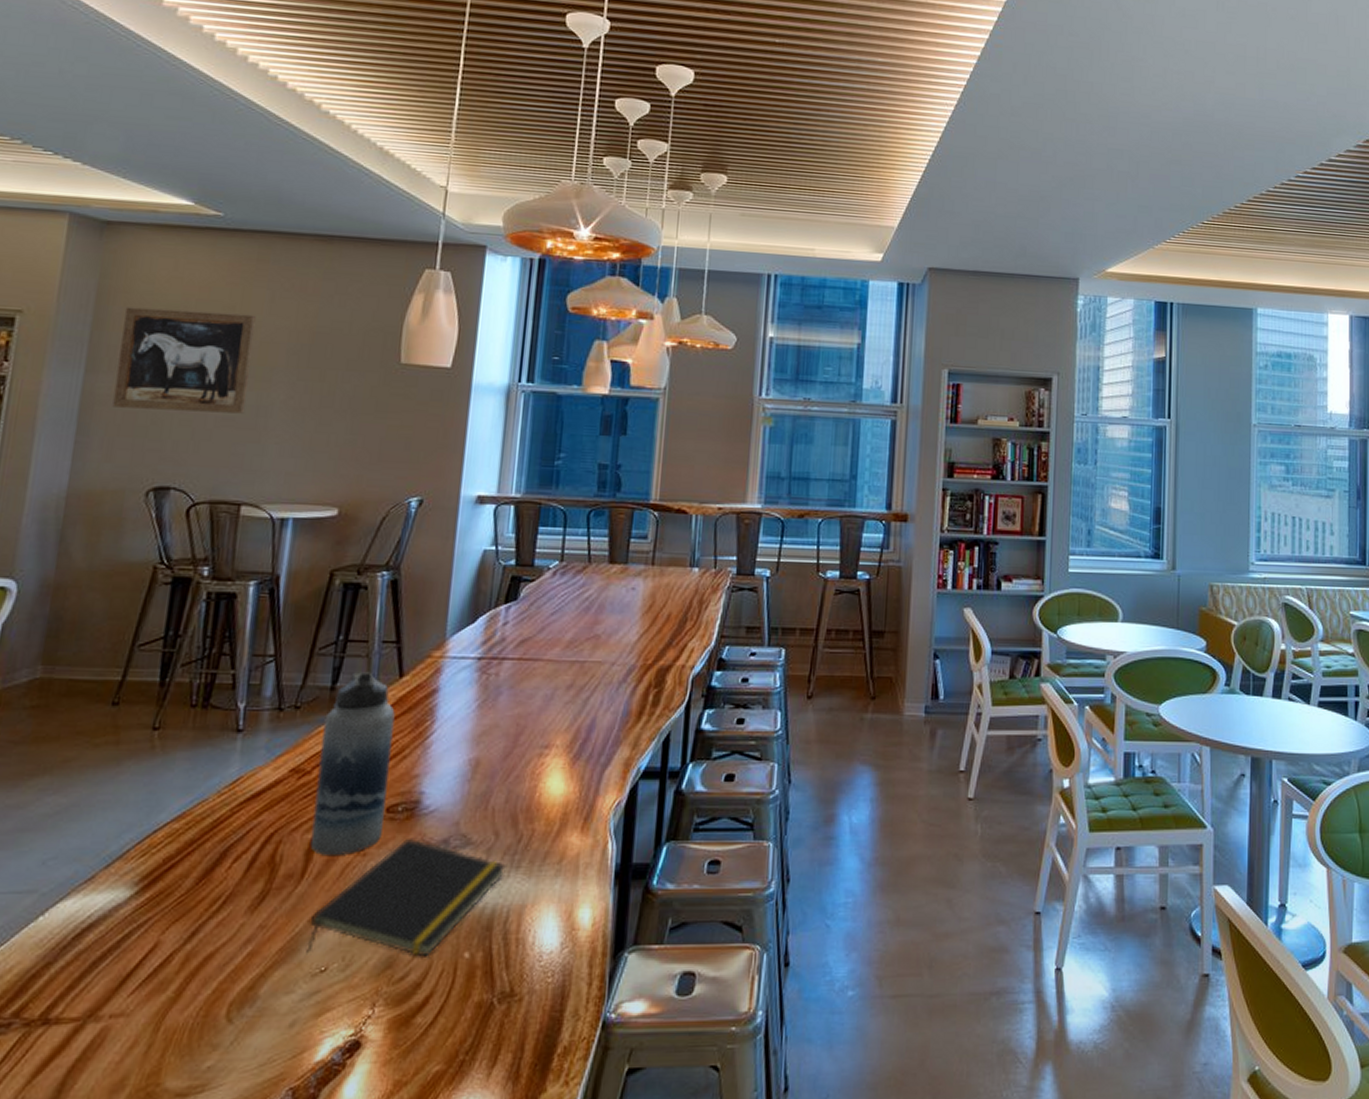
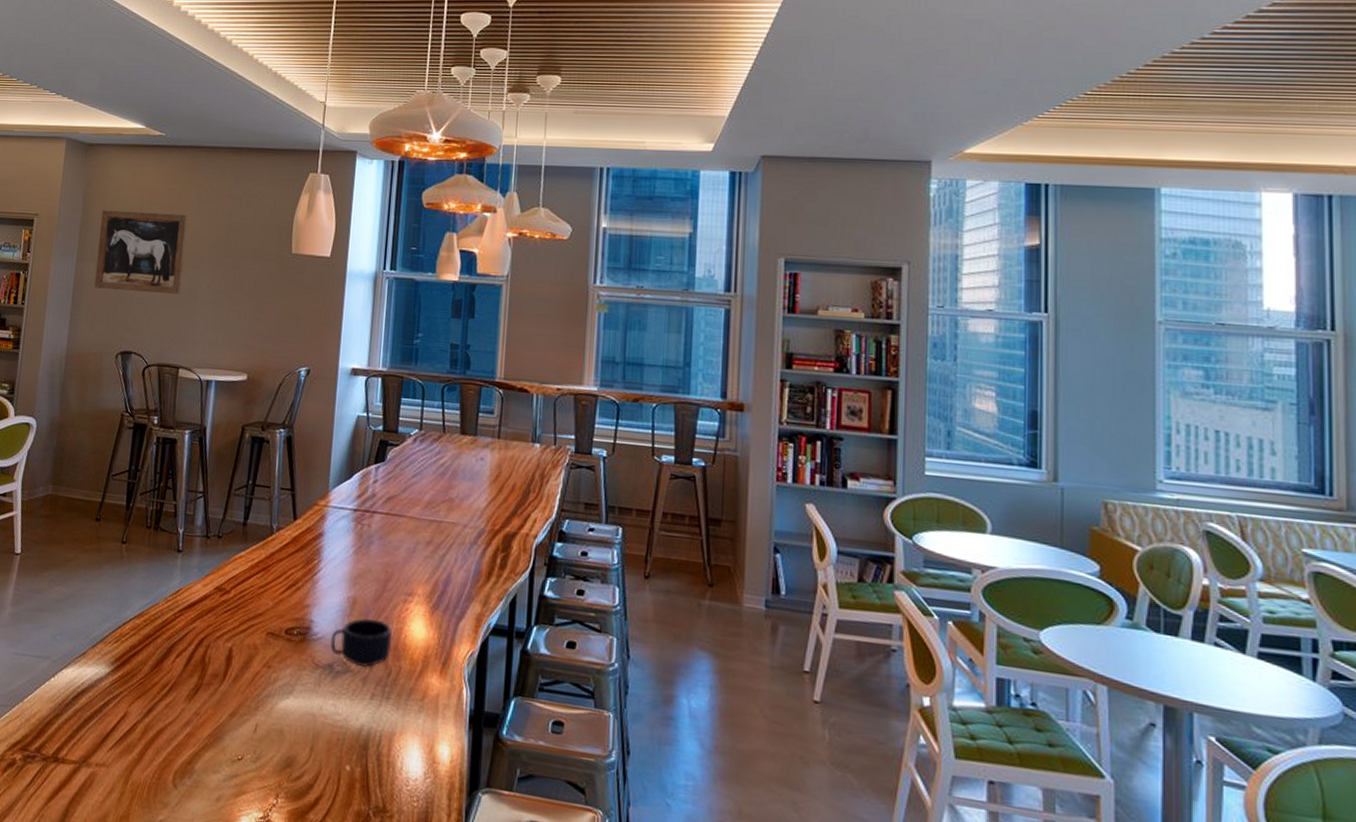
notepad: present [306,837,506,957] -> none [228,658,378,764]
water bottle: present [310,671,395,855] -> none [229,512,291,665]
mug: none [446,780,524,837] -> present [330,618,392,668]

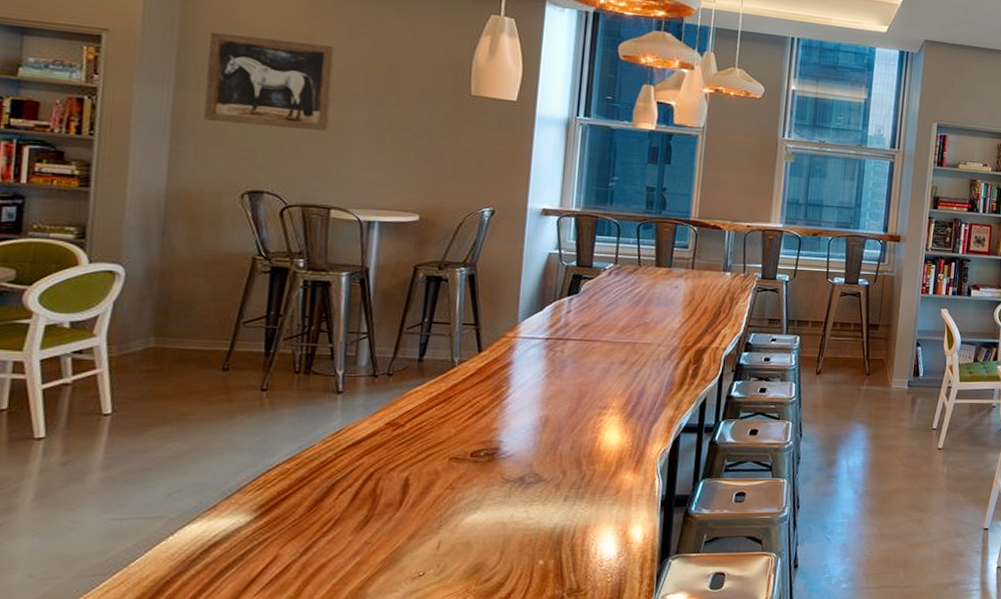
mug: present [330,618,392,668] -> none [521,432,586,476]

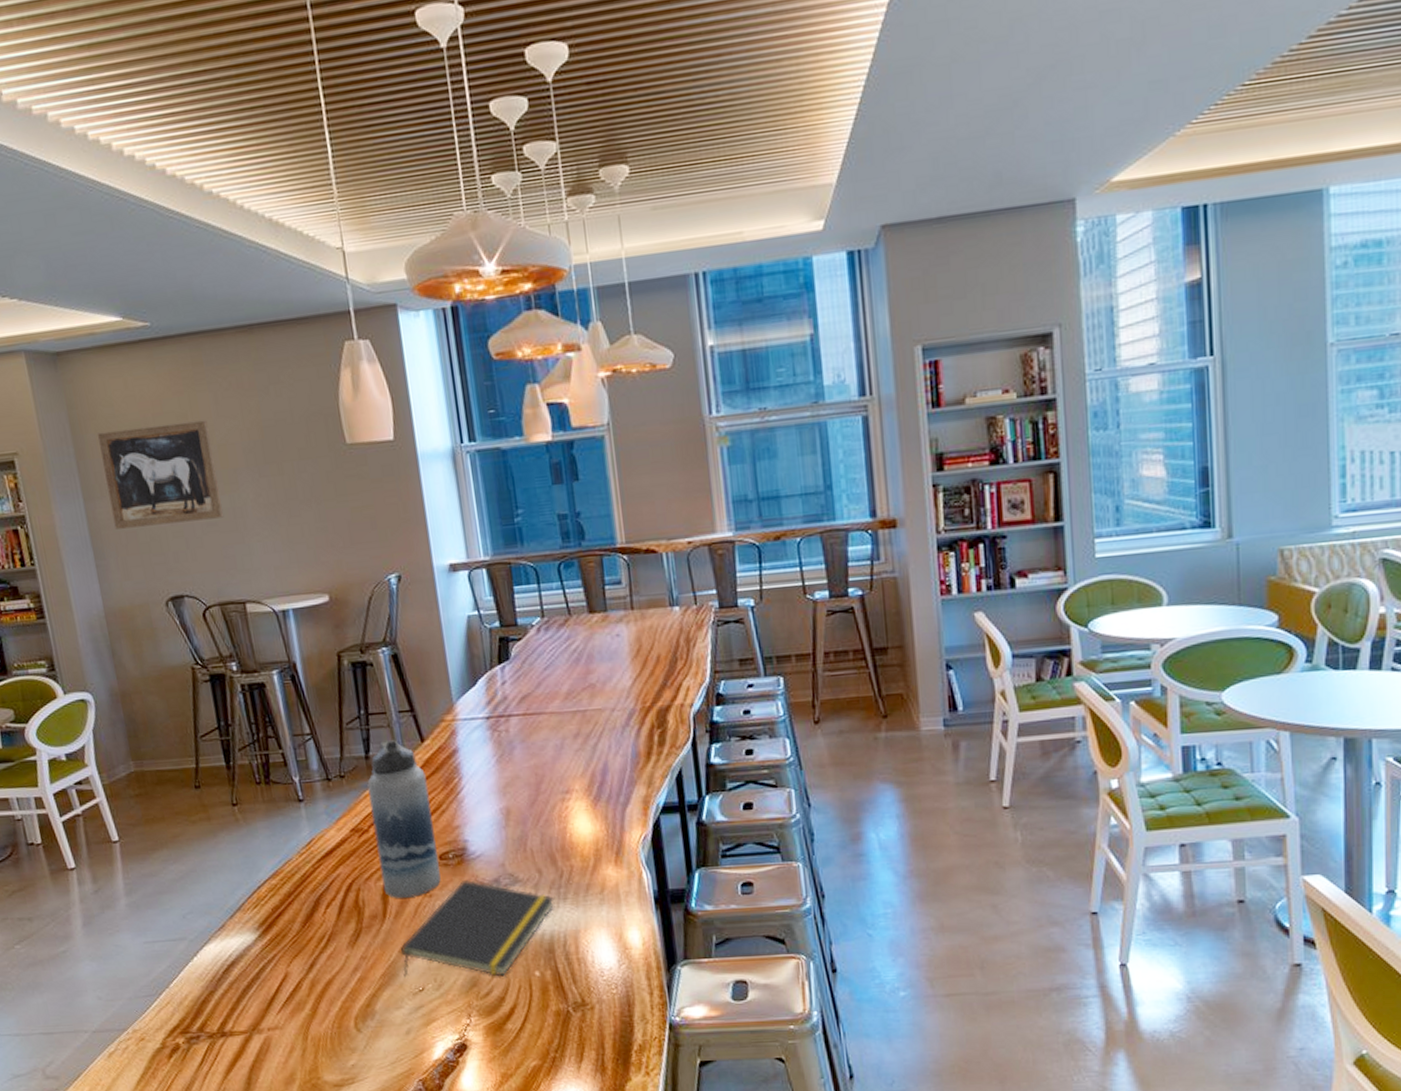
water bottle: none [406,347,476,489] -> present [367,739,441,898]
notepad: none [406,476,572,564] -> present [400,879,554,977]

